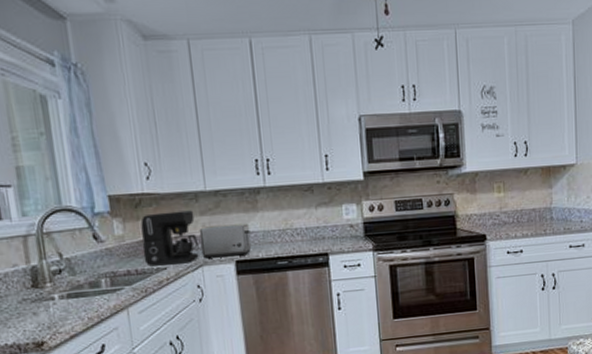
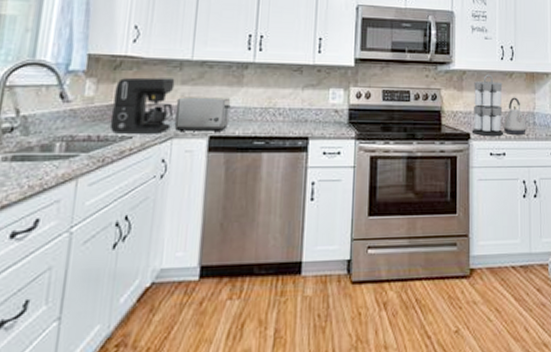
spice rack: none [487,173,520,237] -> present [473,74,503,137]
kettle: none [519,194,544,233] -> present [503,97,526,136]

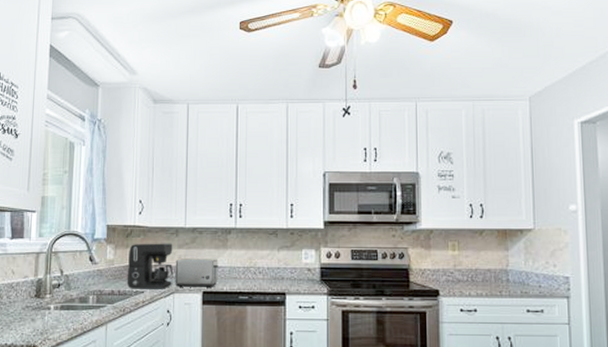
spice rack: present [473,74,503,137] -> none [442,232,474,294]
kettle: present [503,97,526,136] -> none [473,254,499,293]

